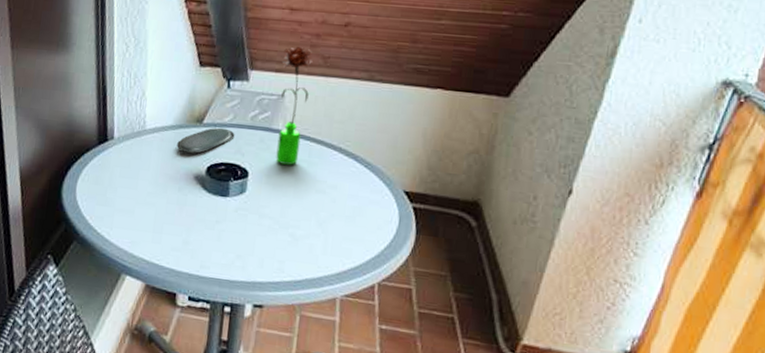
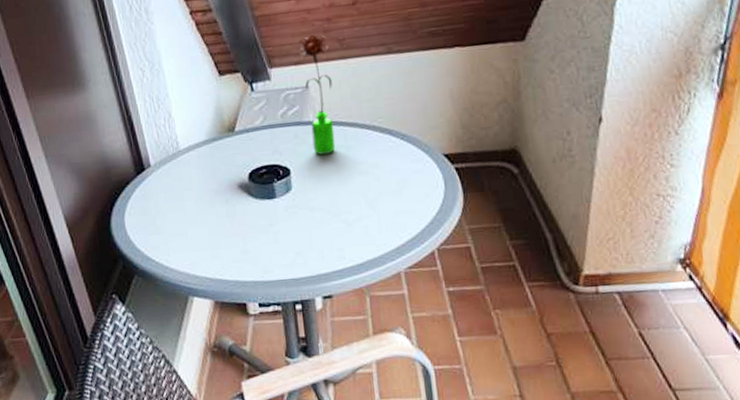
oval tray: present [177,127,235,153] -> none [214,131,269,164]

